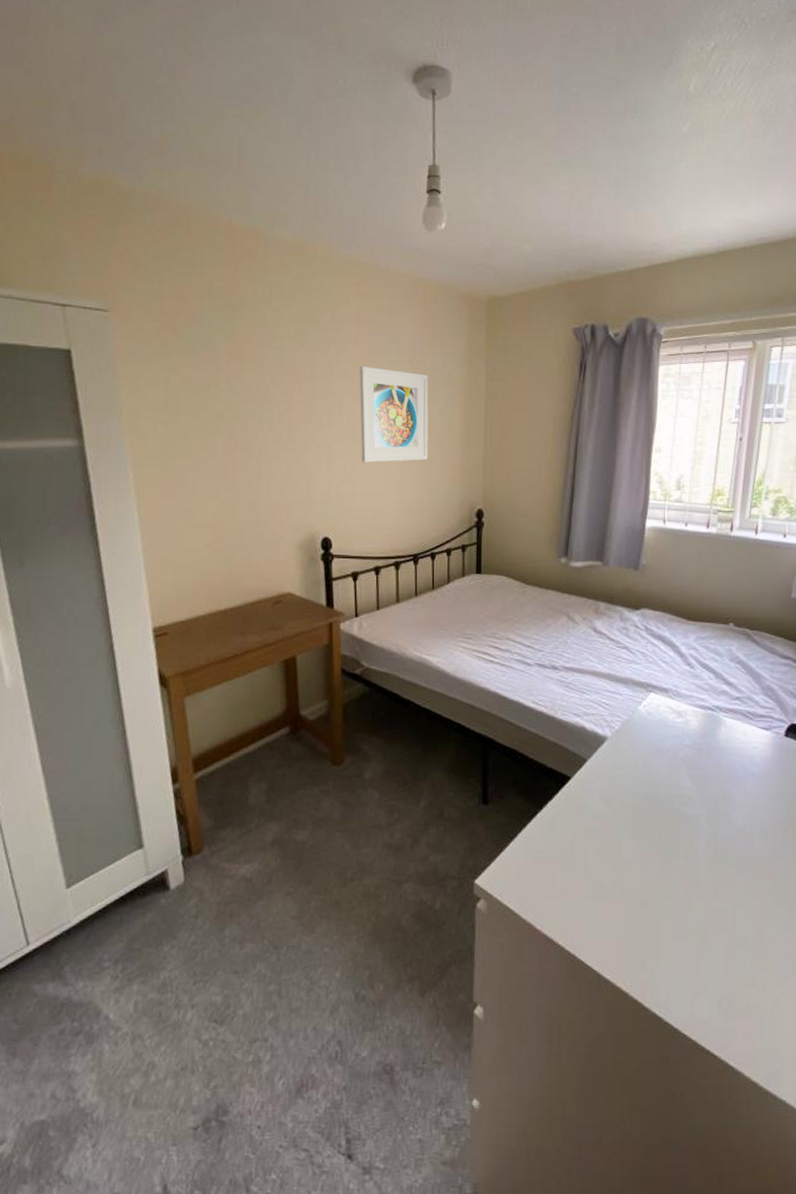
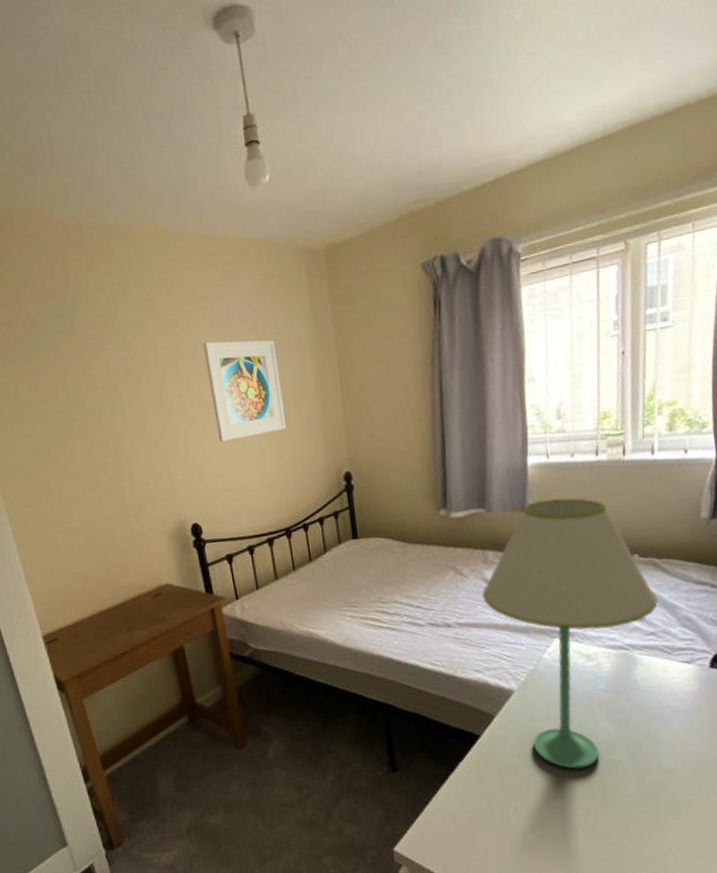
table lamp: none [590,561,746,819] -> present [482,497,658,769]

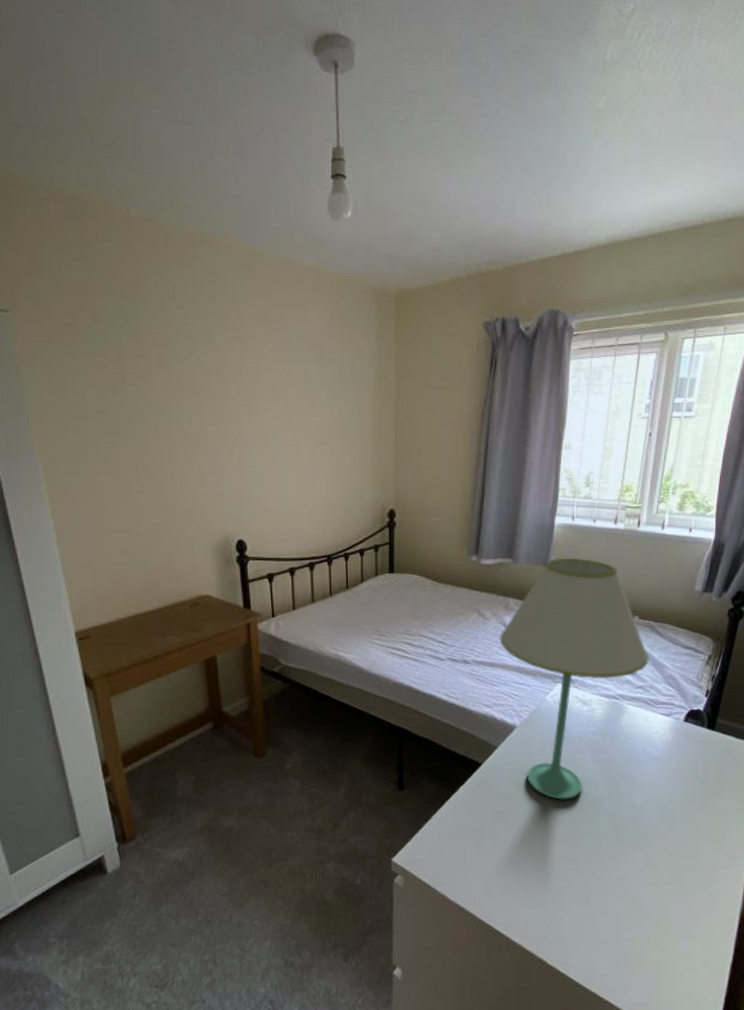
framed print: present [203,339,286,442] -> none [267,365,339,465]

